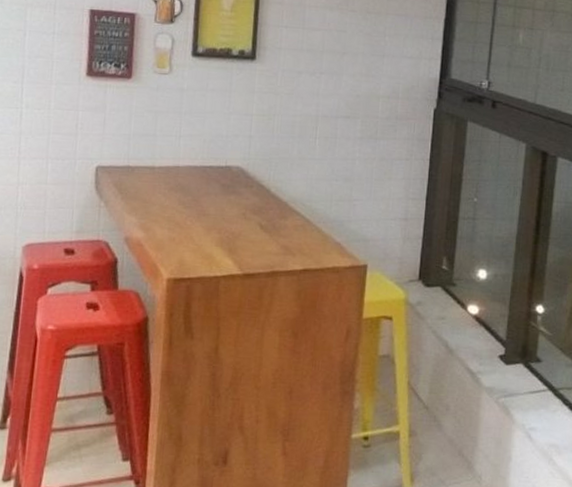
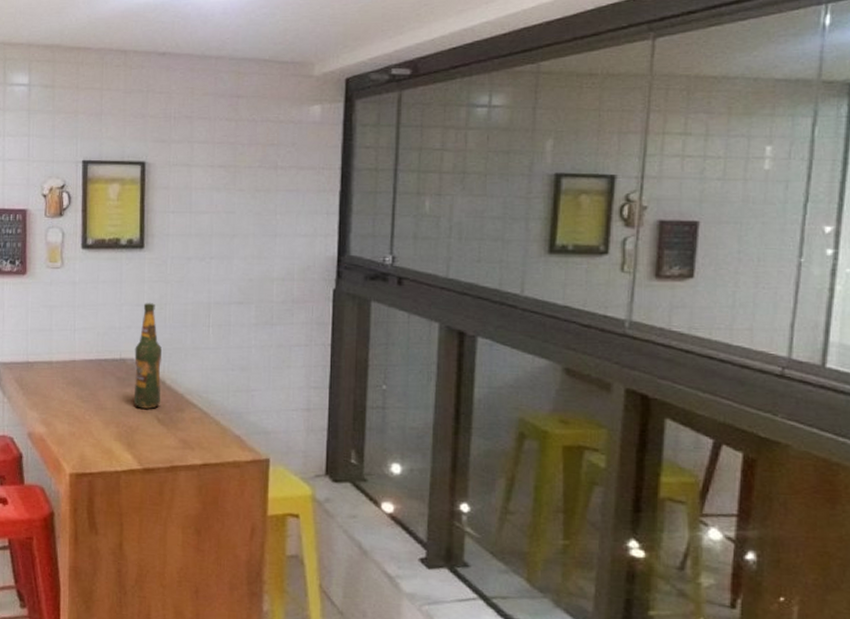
beer bottle: none [238,113,268,216] -> present [134,303,162,409]

